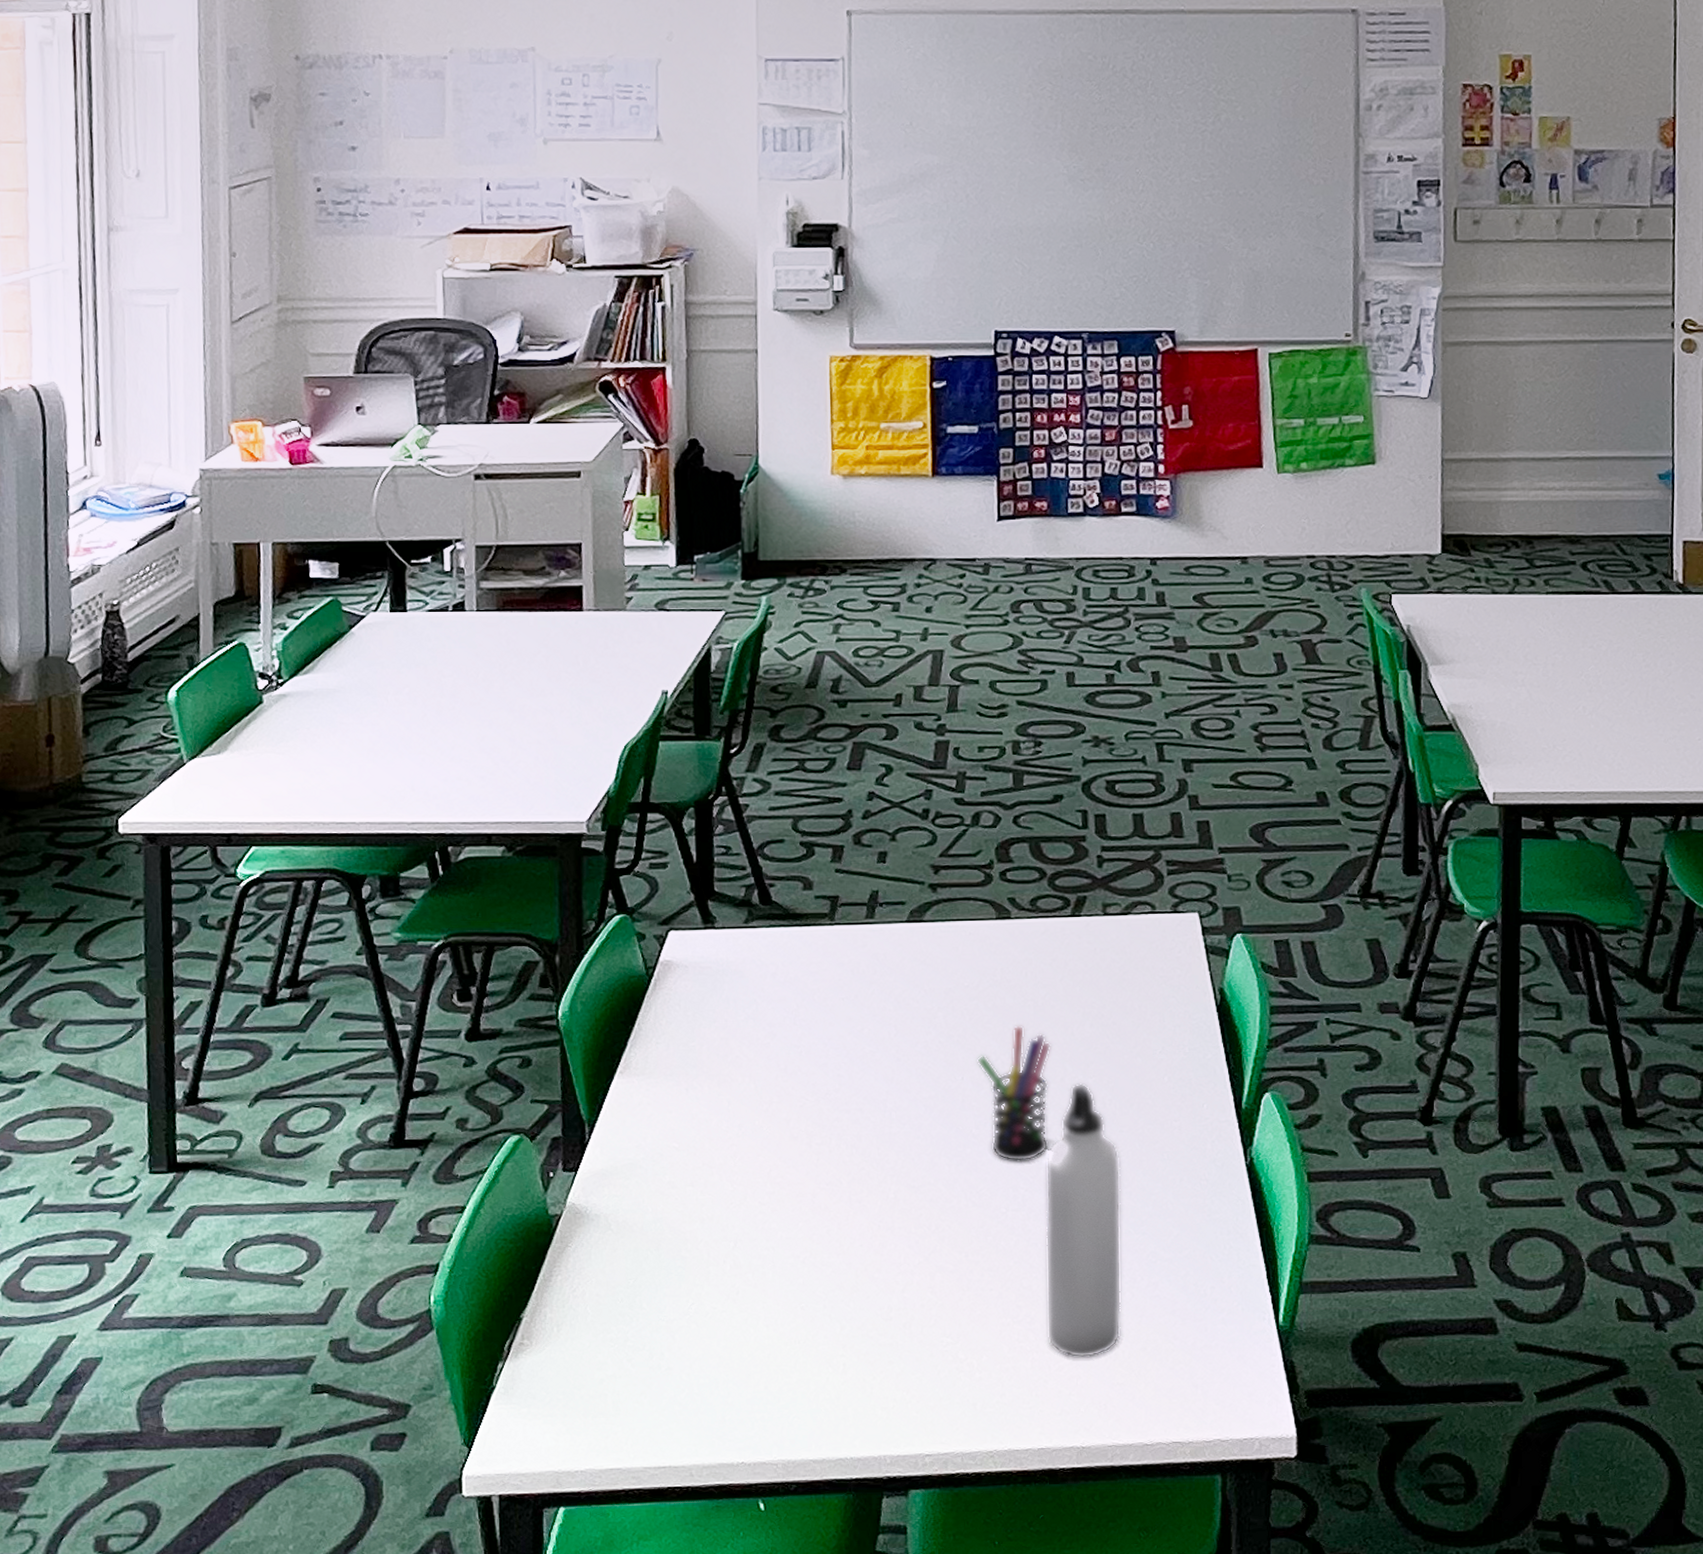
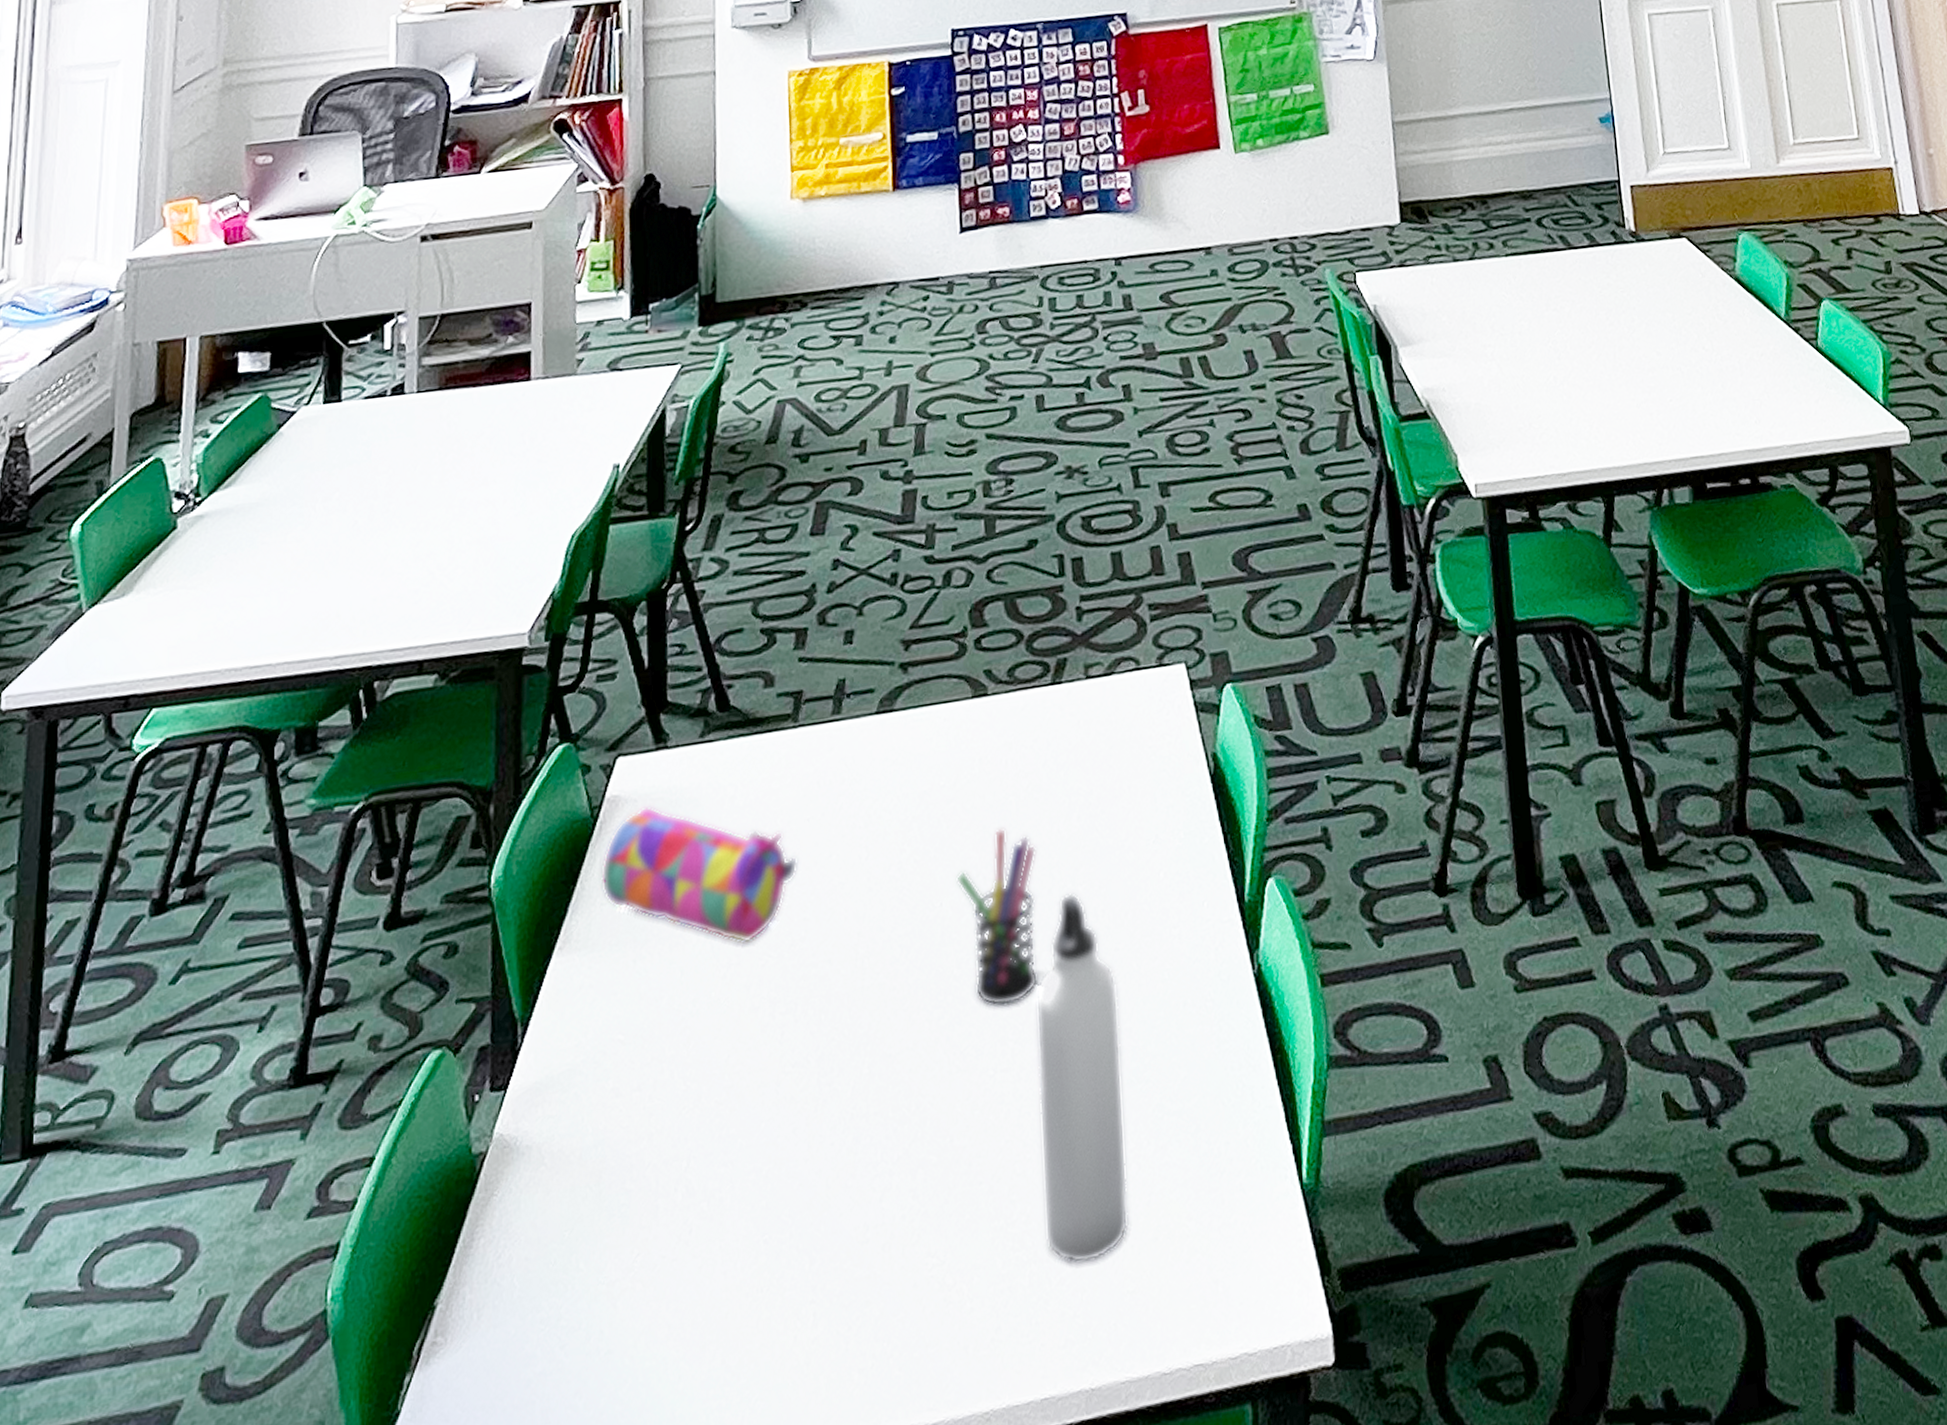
pencil case: none [656,972,833,1087] -> present [601,806,797,944]

